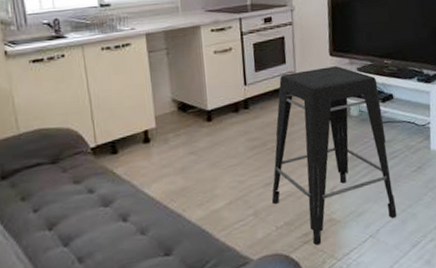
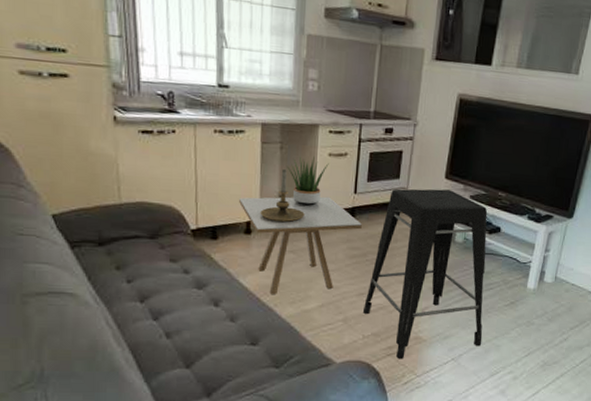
side table: none [134,92,257,201] -> present [239,196,362,295]
candle holder: none [155,74,200,126] -> present [260,169,305,222]
potted plant: none [174,56,216,106] -> present [286,156,329,206]

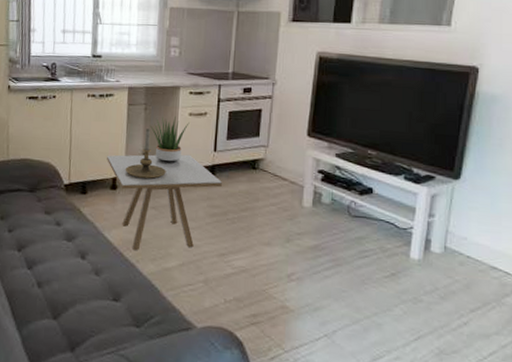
stool: present [363,188,488,358] -> none [225,146,360,329]

